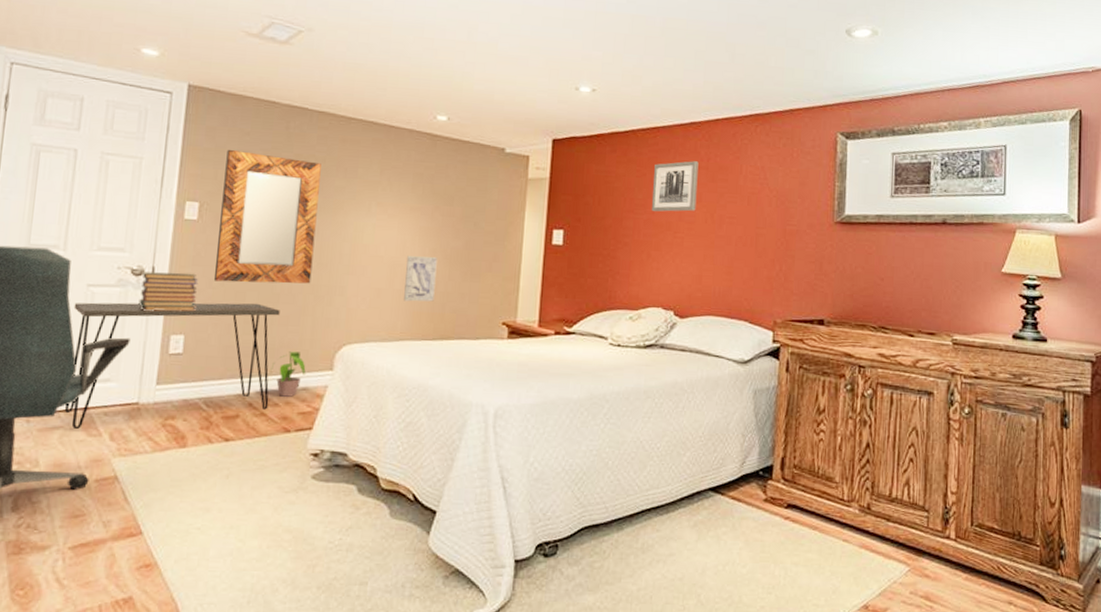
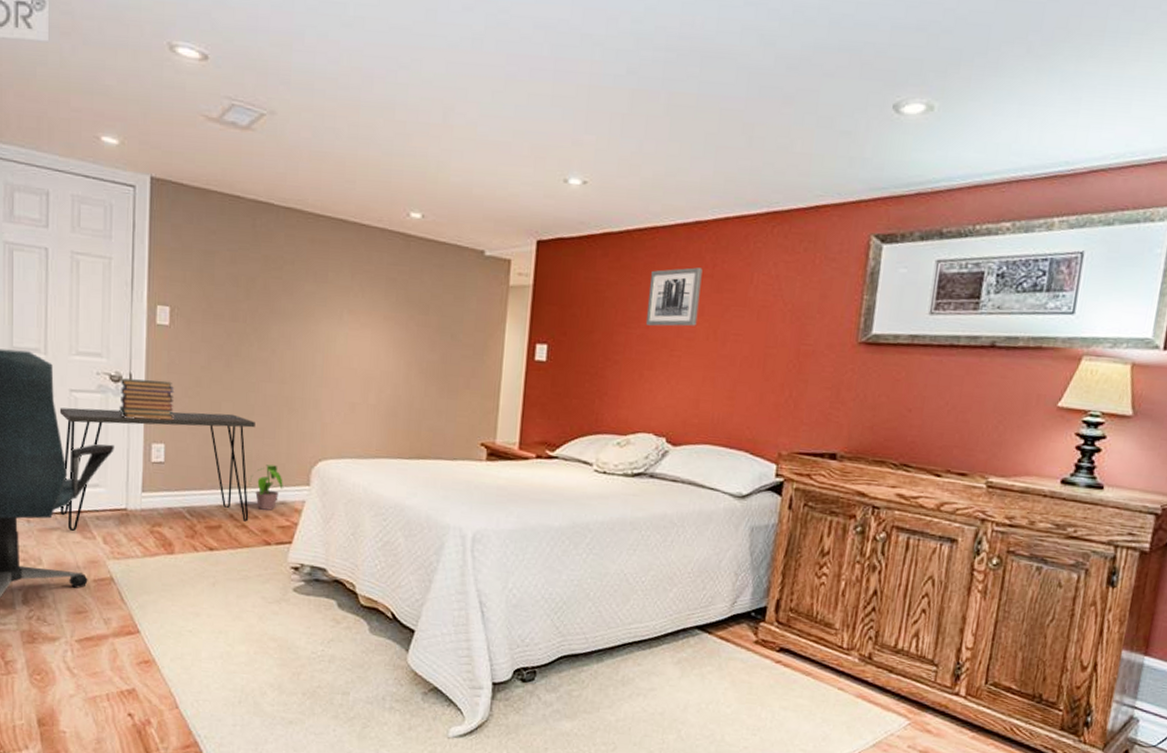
home mirror: present [213,149,321,284] -> none [189,249,290,396]
wall art: present [404,256,437,302] -> none [379,369,413,419]

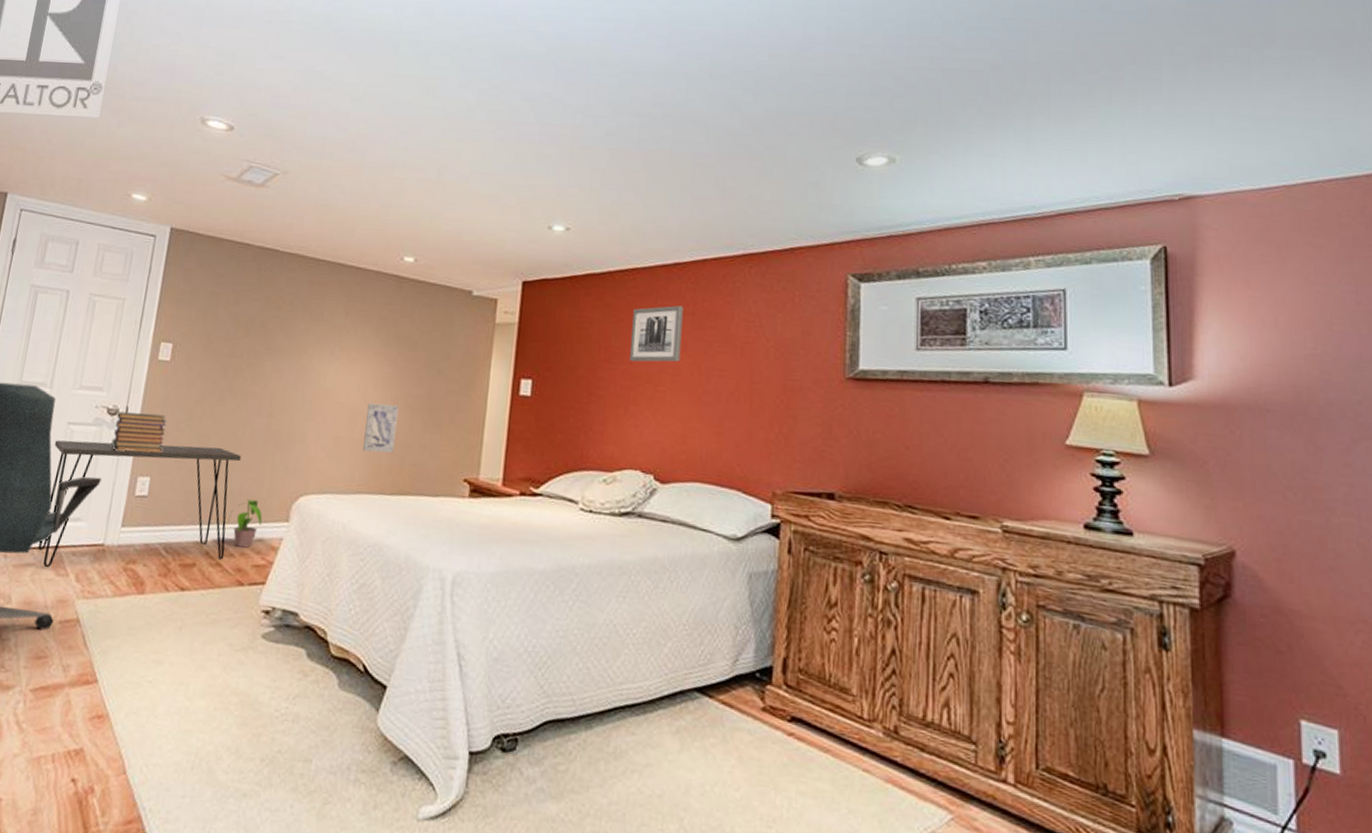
wall art: none [379,369,413,419] -> present [363,403,399,453]

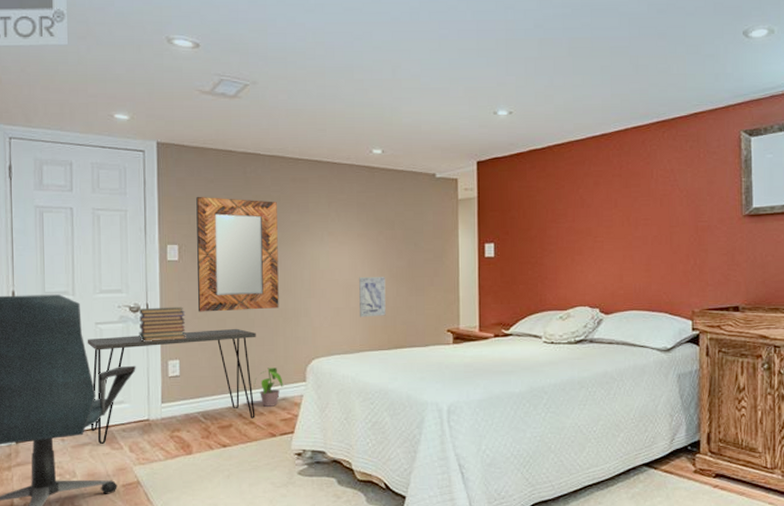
home mirror: none [181,290,289,429] -> present [196,196,279,312]
wall art: present [629,305,684,362] -> none [571,170,613,219]

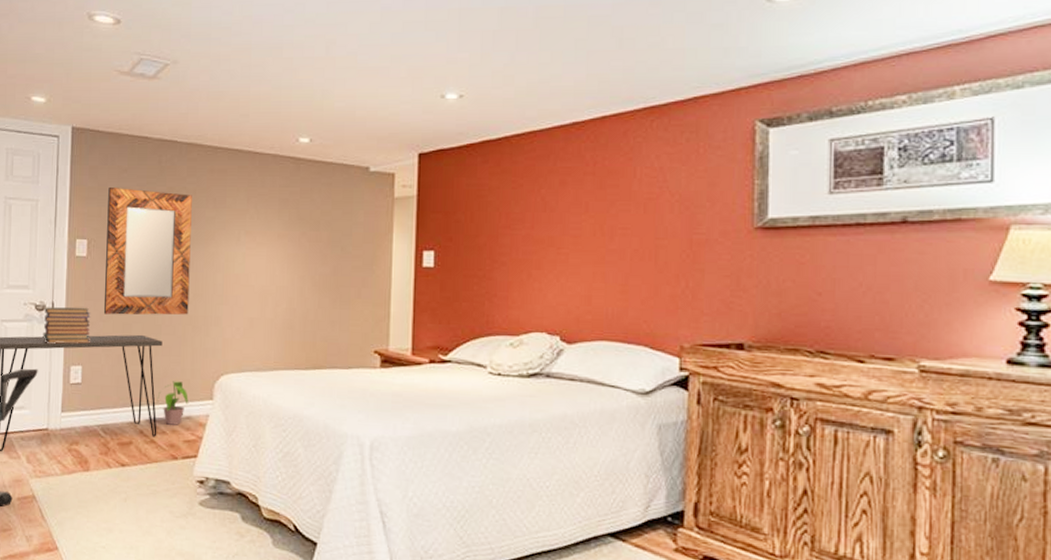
wall art: present [359,277,386,318] -> none [276,284,306,331]

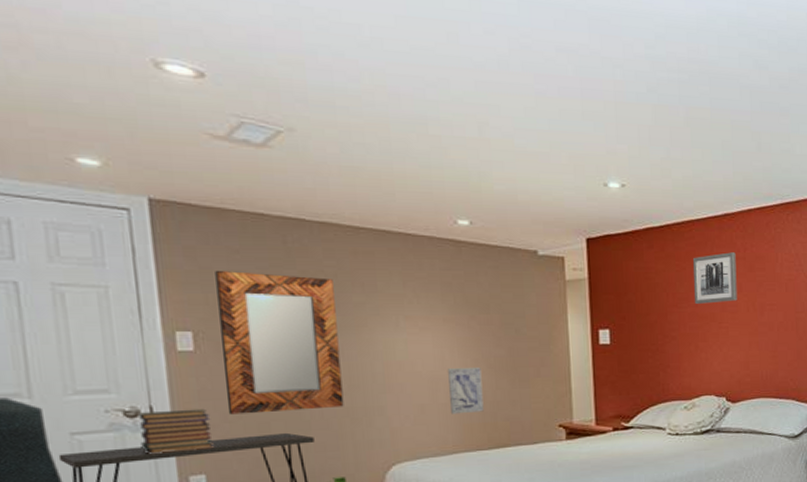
wall art: none [276,284,306,331] -> present [448,368,484,415]
wall art: none [530,166,583,226] -> present [693,252,738,304]

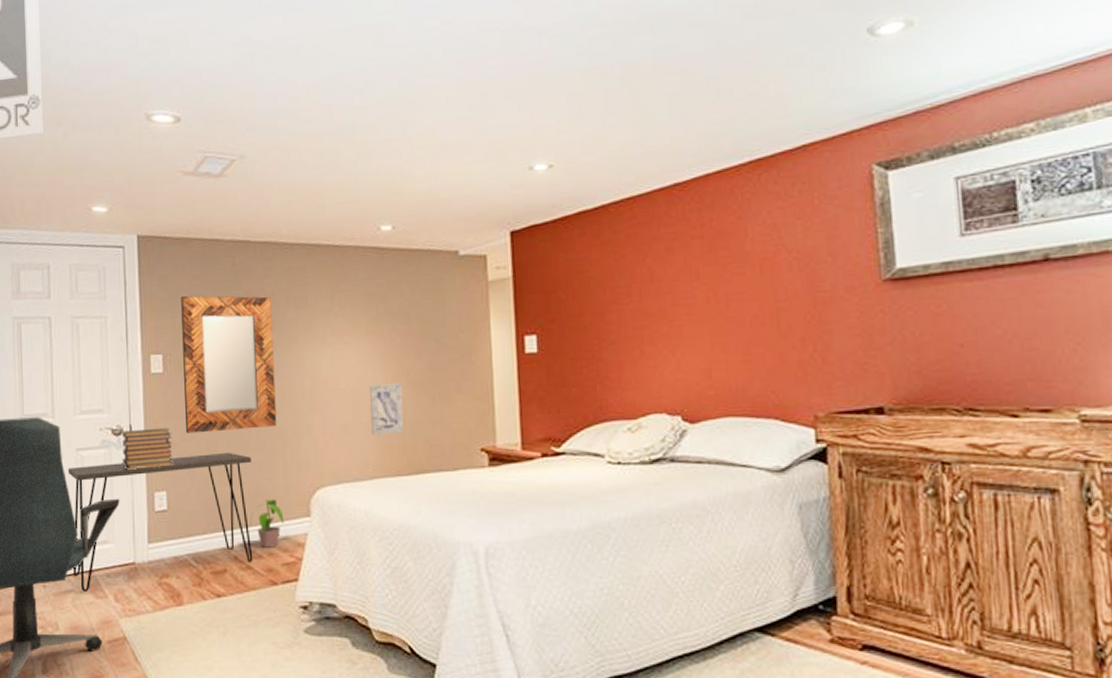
wall art: present [693,252,738,304] -> none [635,230,694,298]

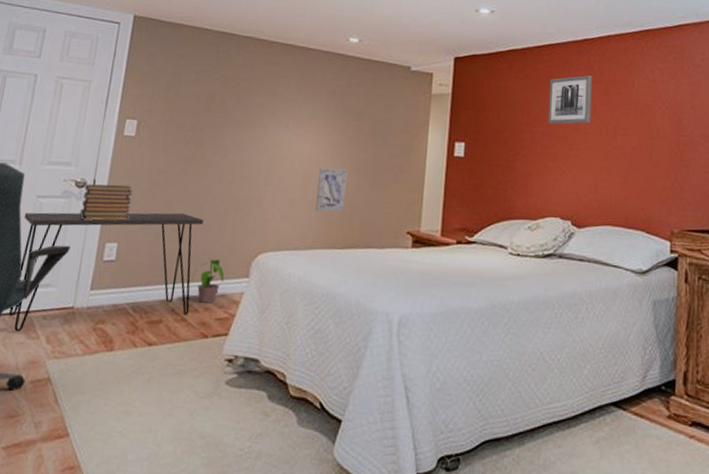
home mirror: present [181,295,277,433] -> none [146,72,246,195]
wall art: none [635,230,694,298] -> present [547,75,592,124]

